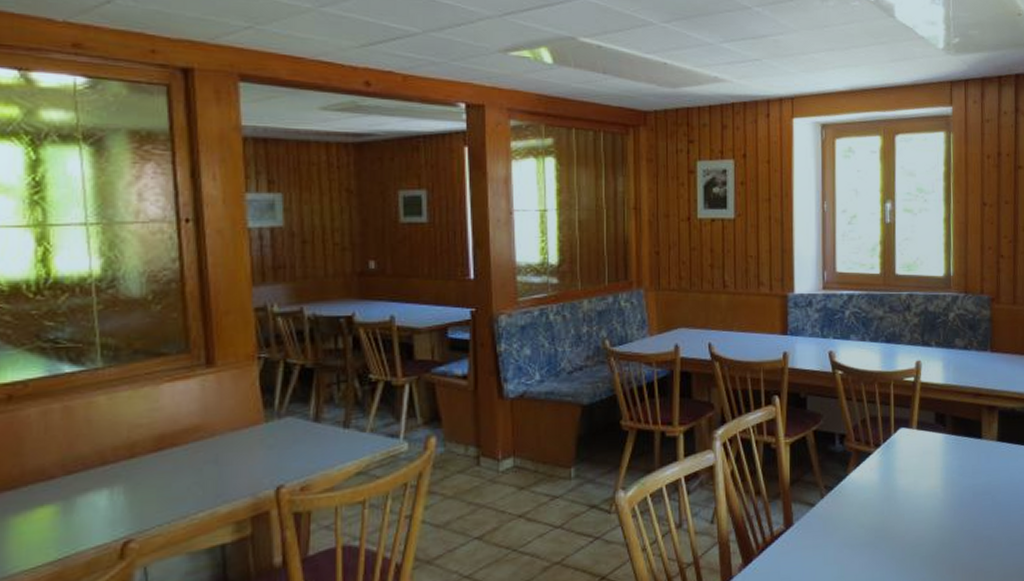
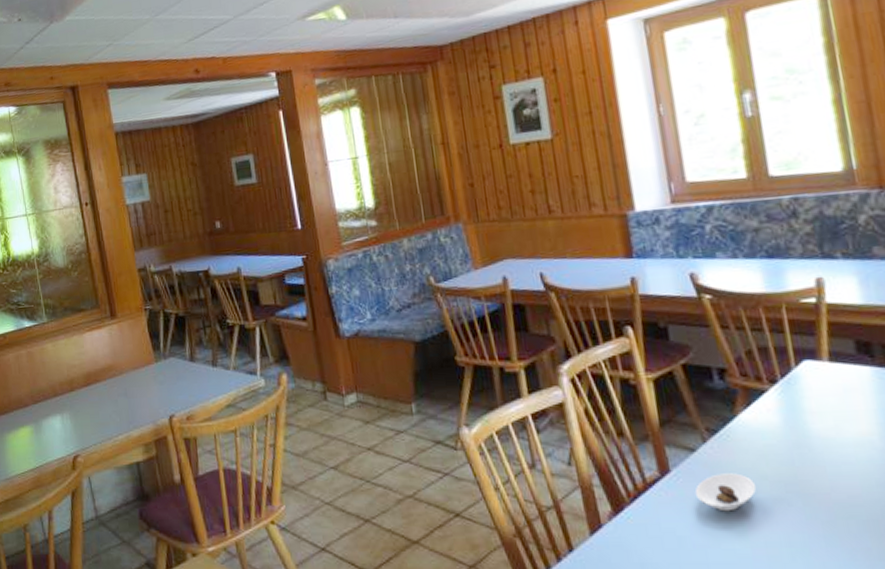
saucer: none [809,523,854,557] -> present [695,473,756,512]

